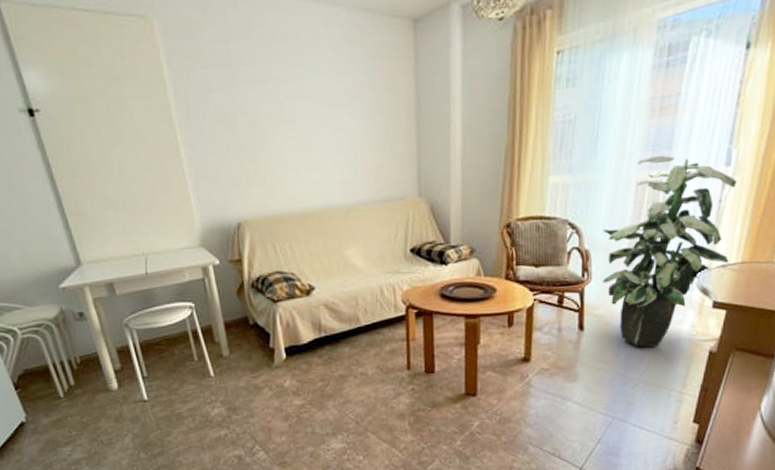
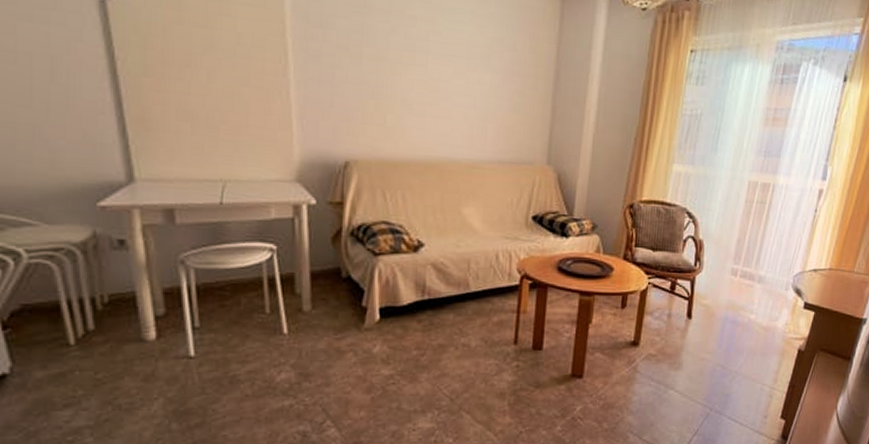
indoor plant: present [603,155,737,348] -> none [712,160,830,342]

